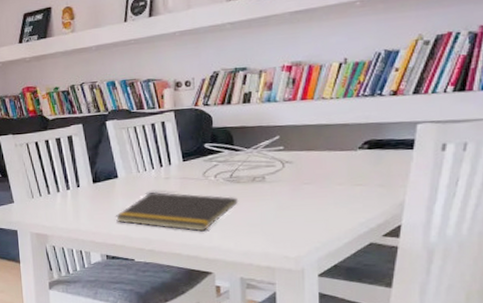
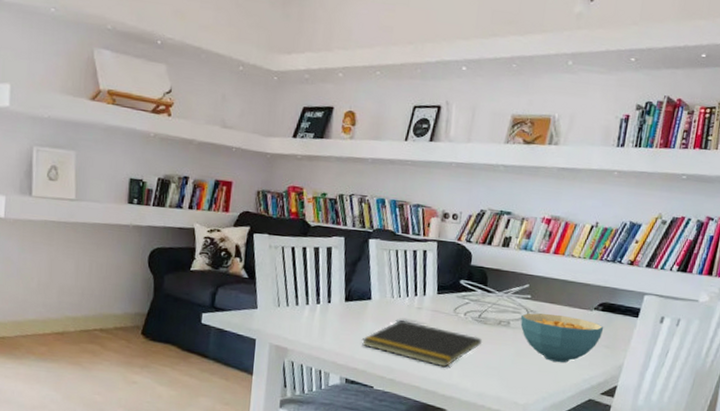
cereal bowl: none [275,160,374,210] -> present [520,312,604,363]

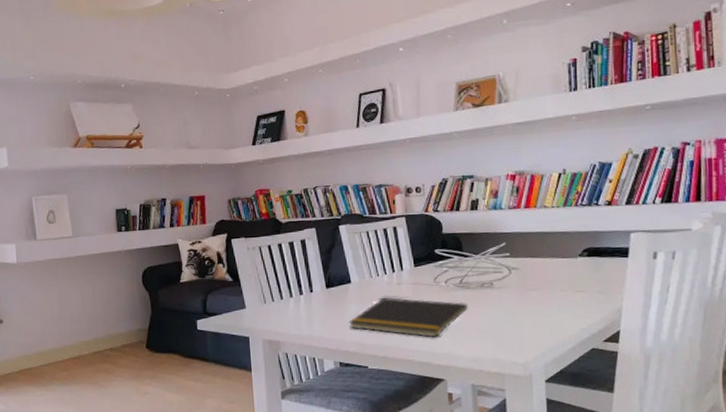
cereal bowl: present [520,312,604,363] -> none [502,267,593,315]

